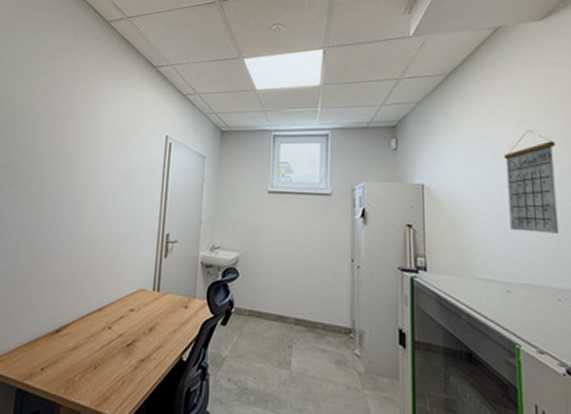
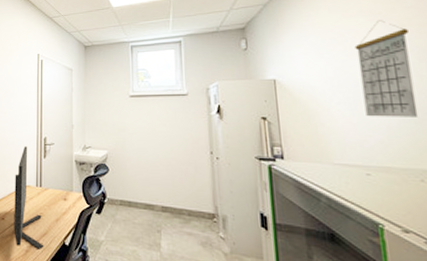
monitor: none [122,243,157,365] -> present [14,146,44,249]

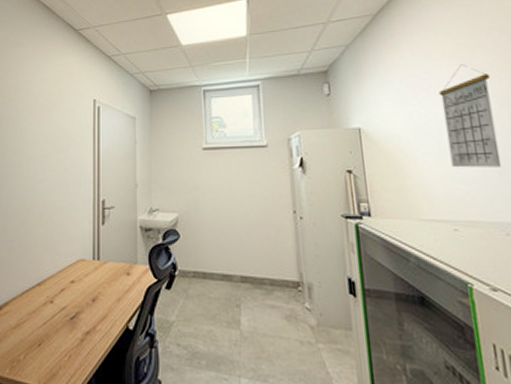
monitor: present [14,146,44,249] -> none [65,211,103,337]

